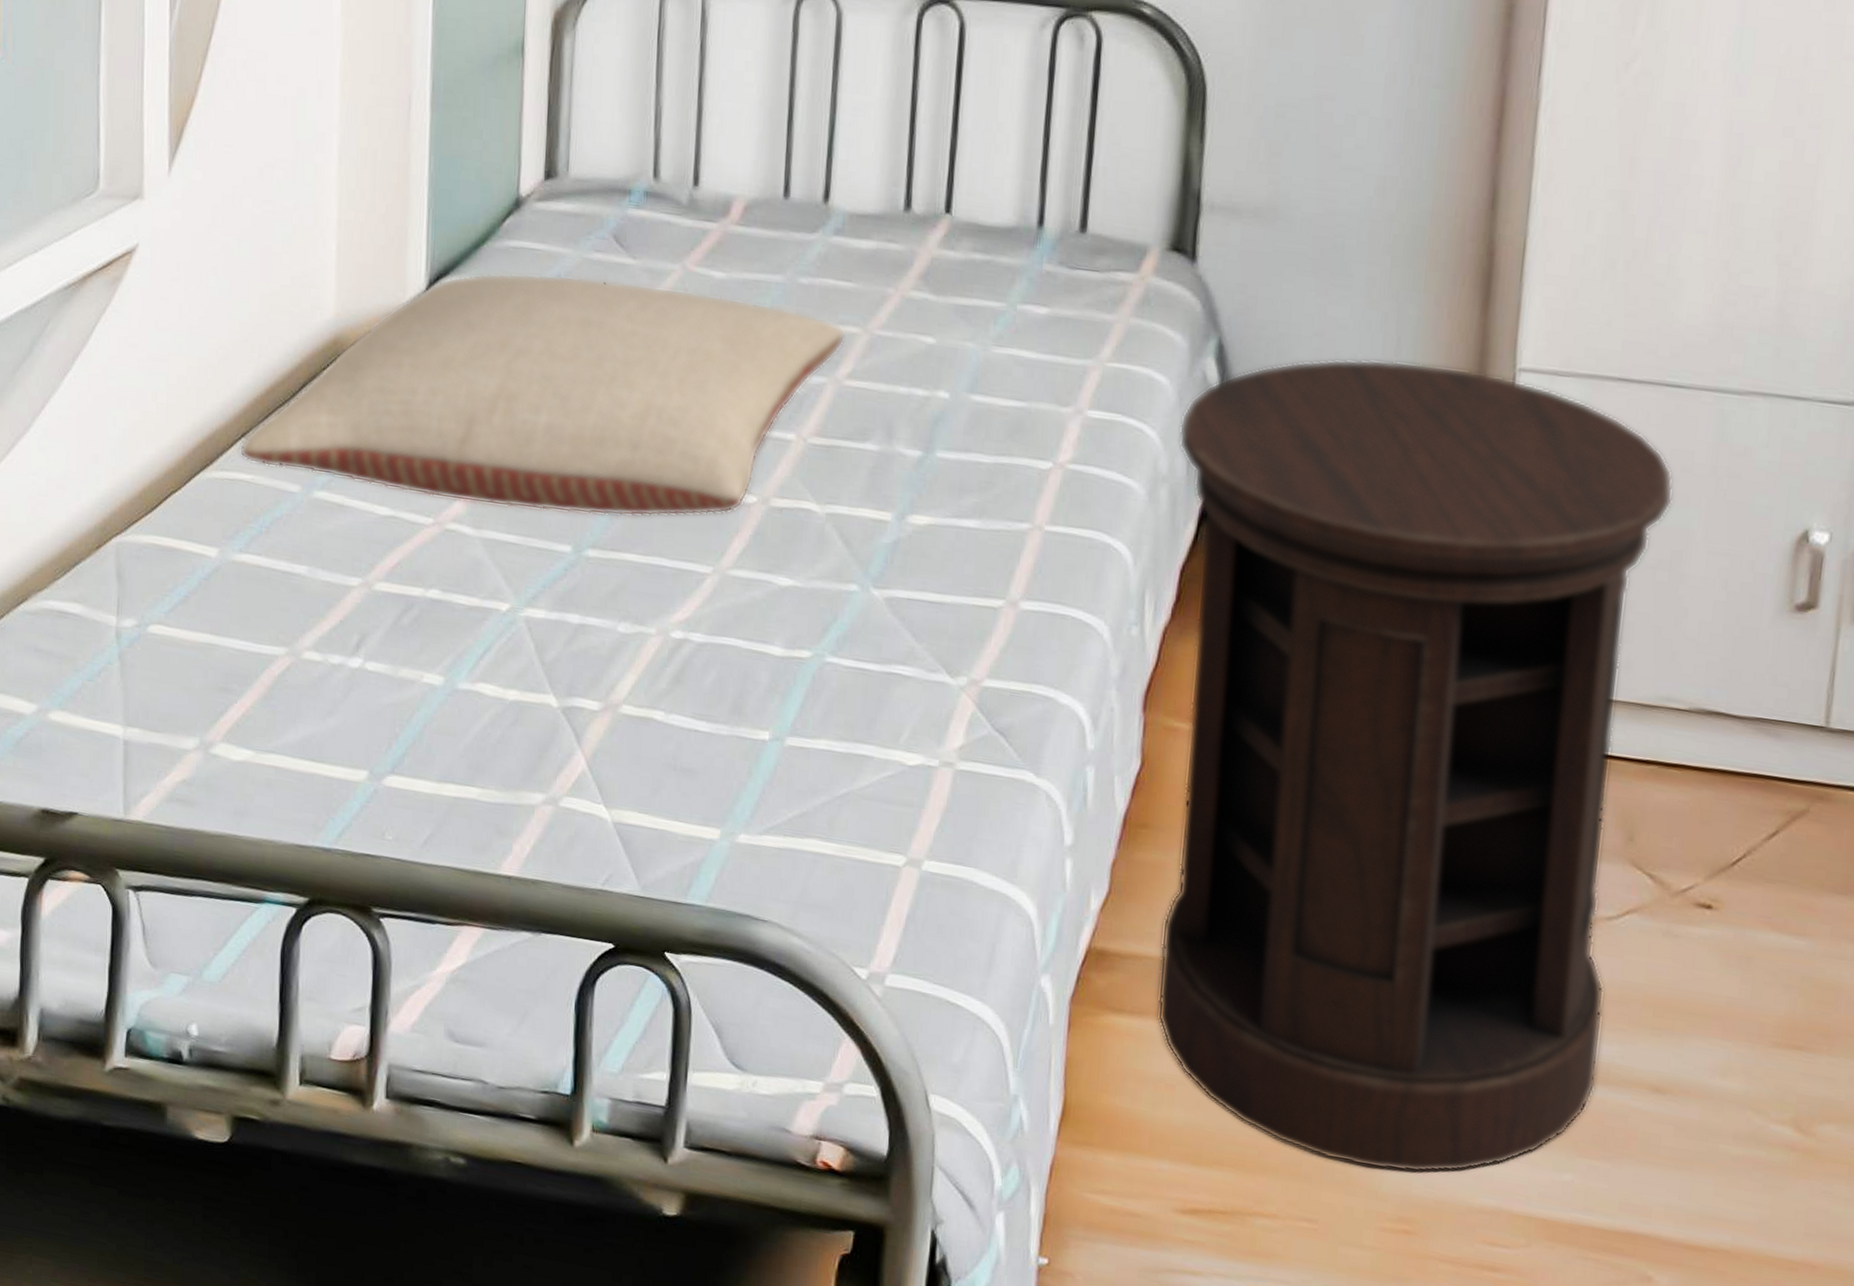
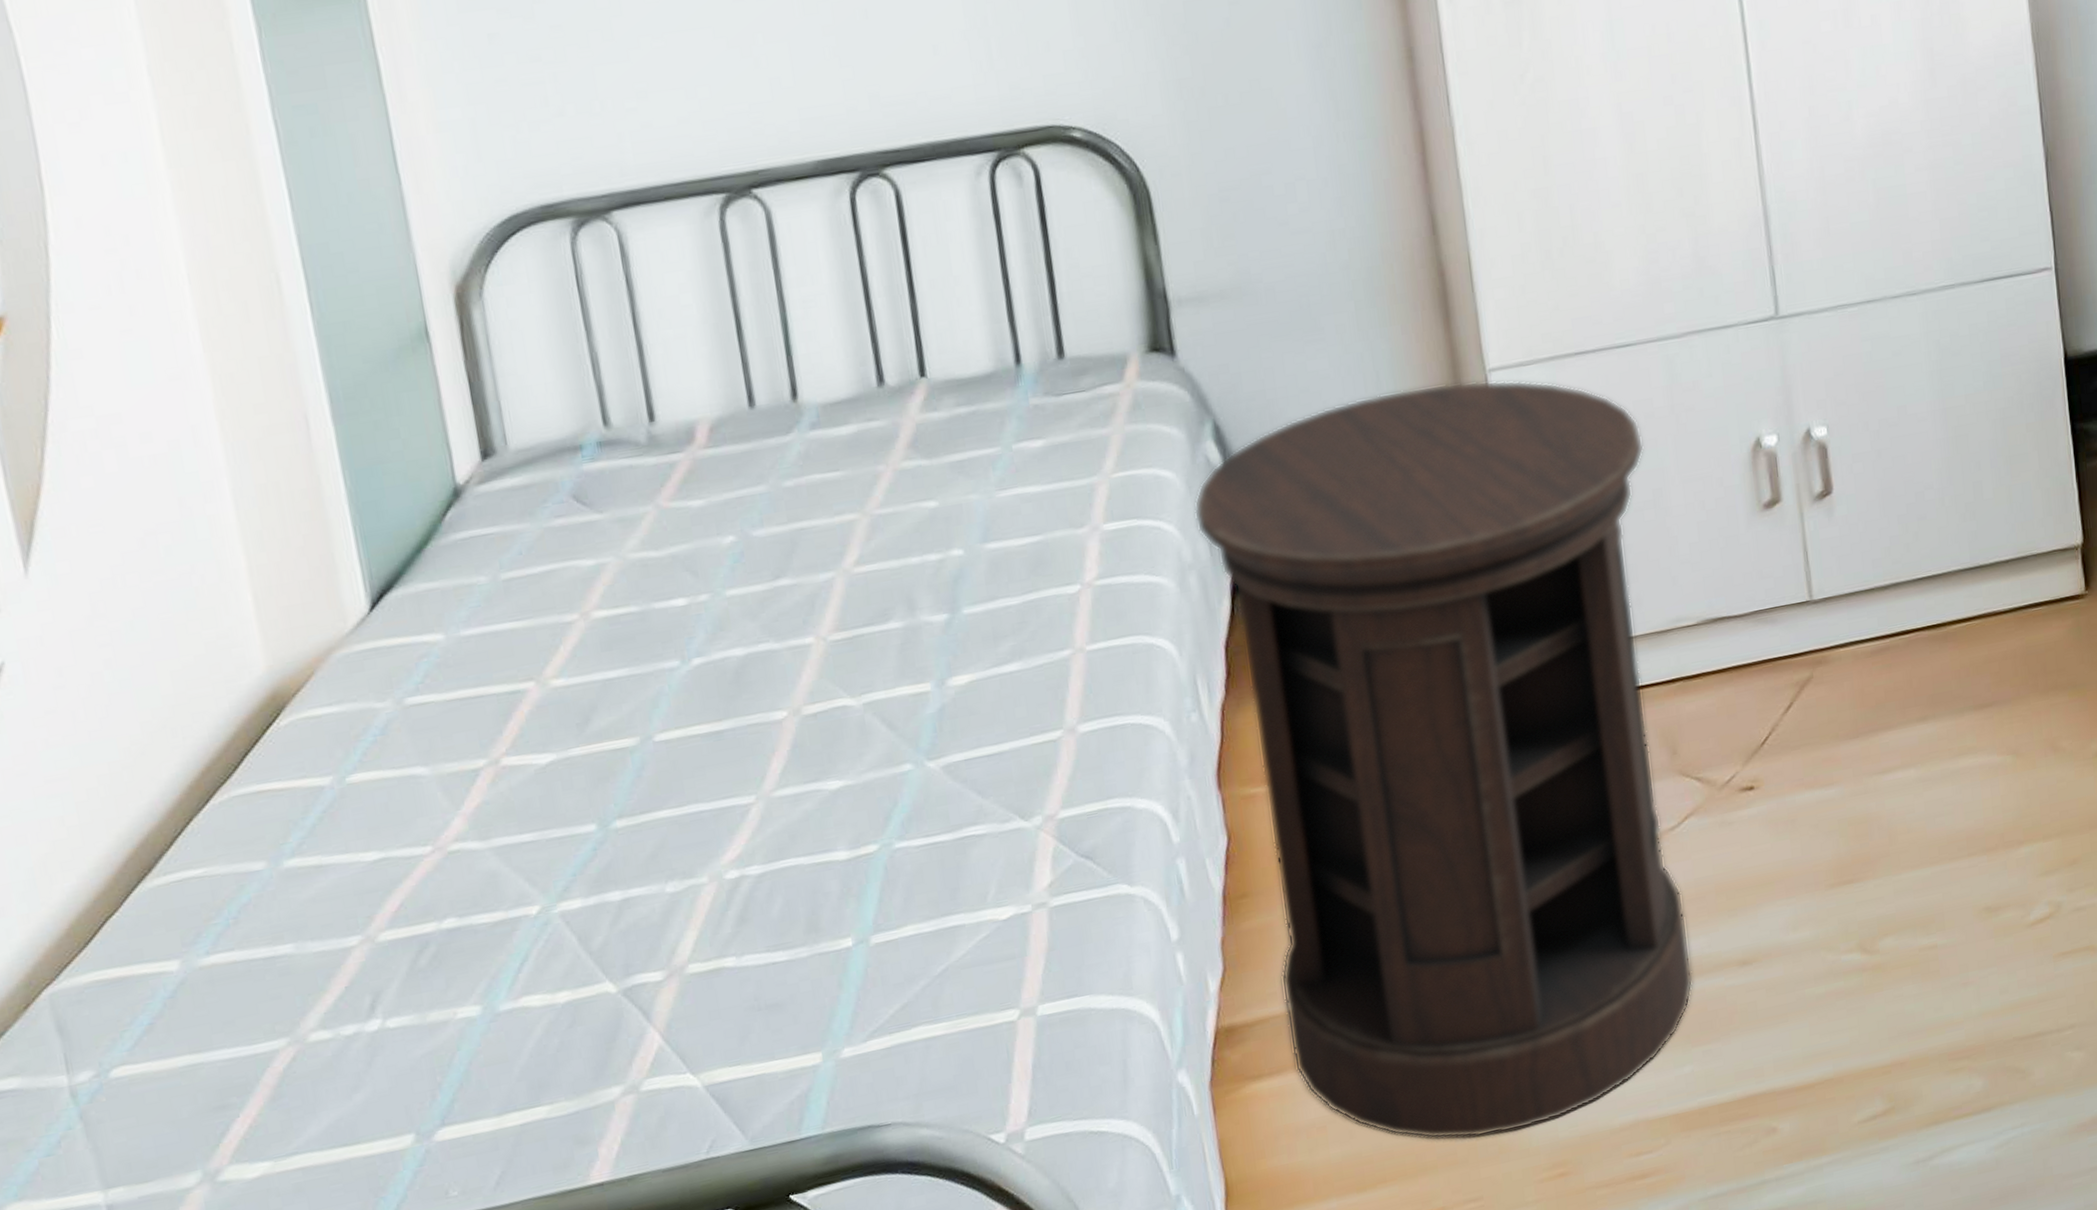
pillow: present [239,272,846,517] -> none [180,514,846,856]

